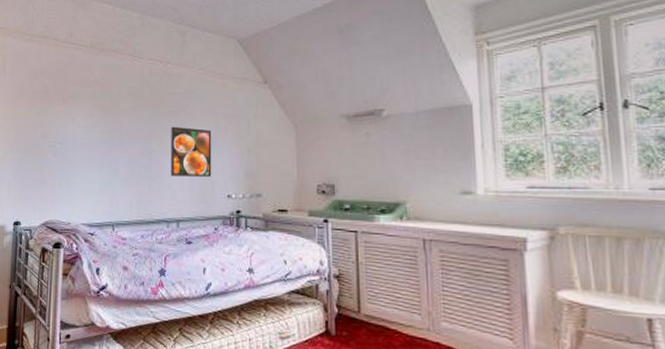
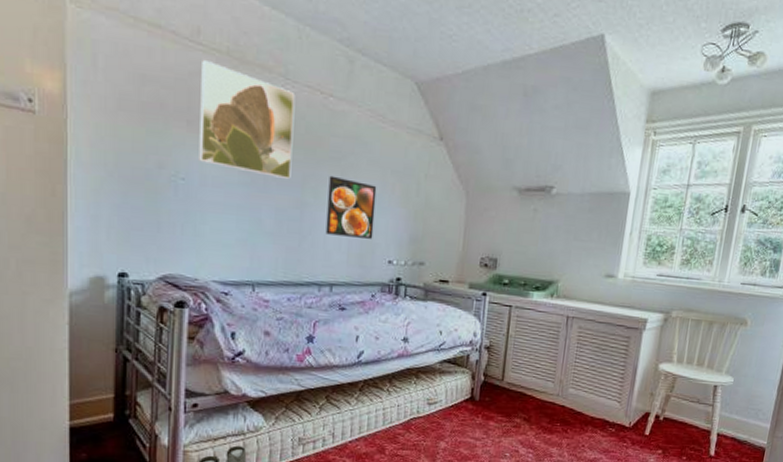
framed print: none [71,53,141,134] -> present [199,59,296,180]

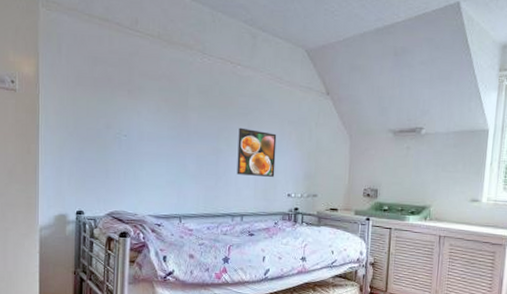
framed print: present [199,59,296,180] -> none [137,42,211,133]

